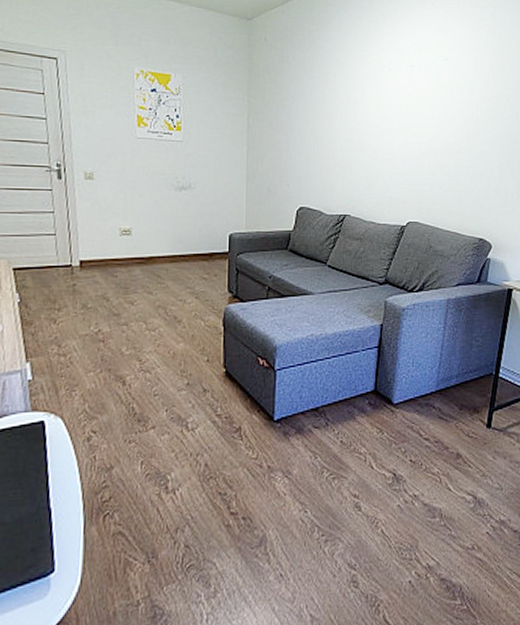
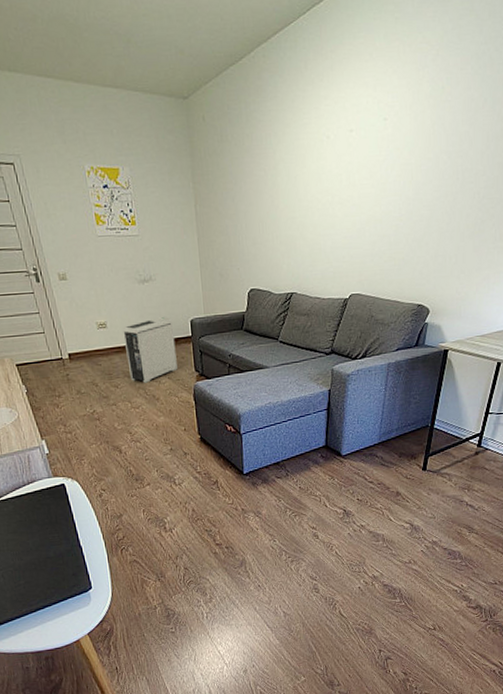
air purifier: none [149,229,209,301] -> present [123,317,178,383]

